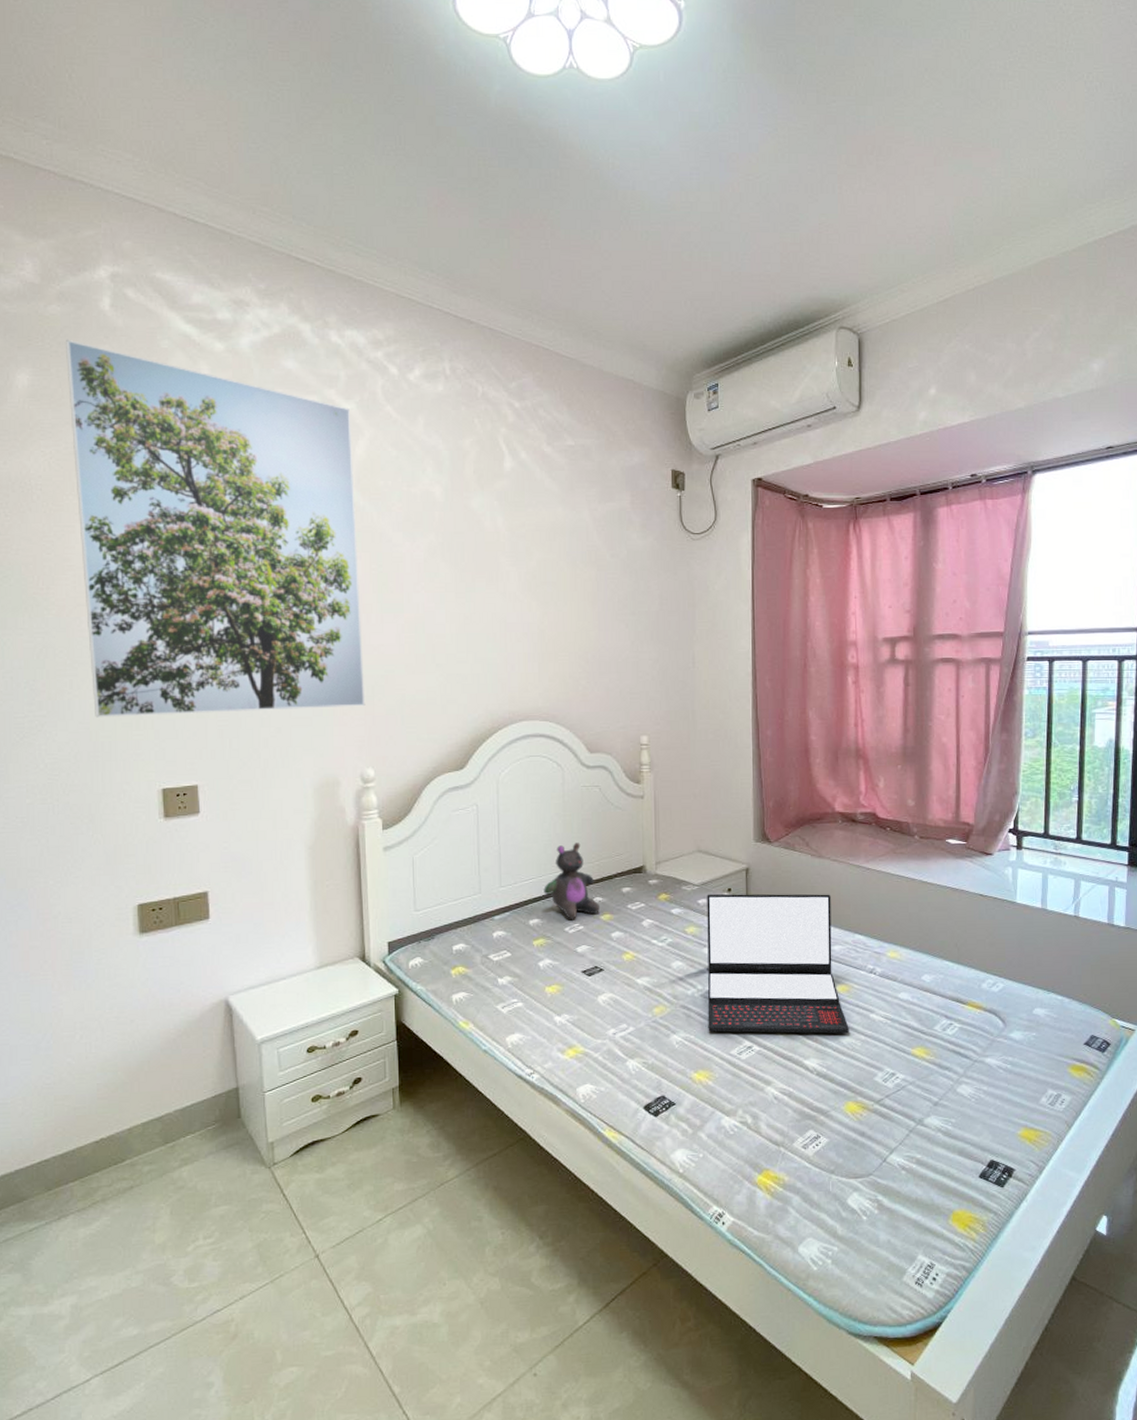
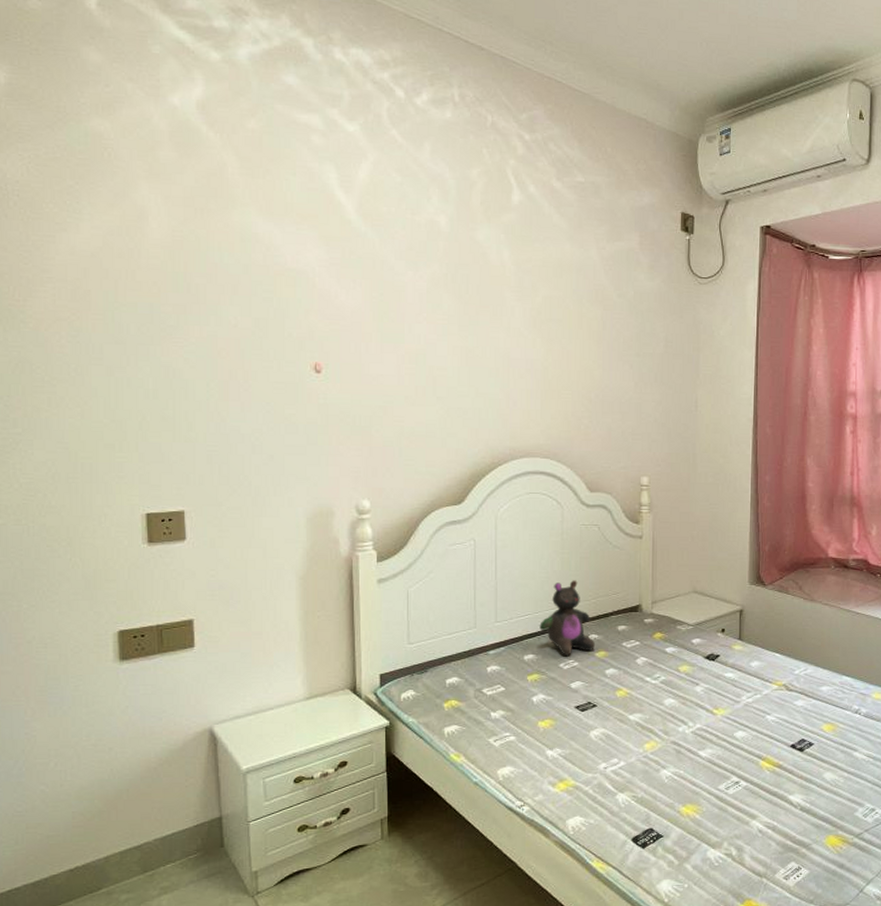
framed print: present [66,339,366,718] -> none [47,36,363,438]
laptop: present [707,893,849,1034] -> none [697,634,833,771]

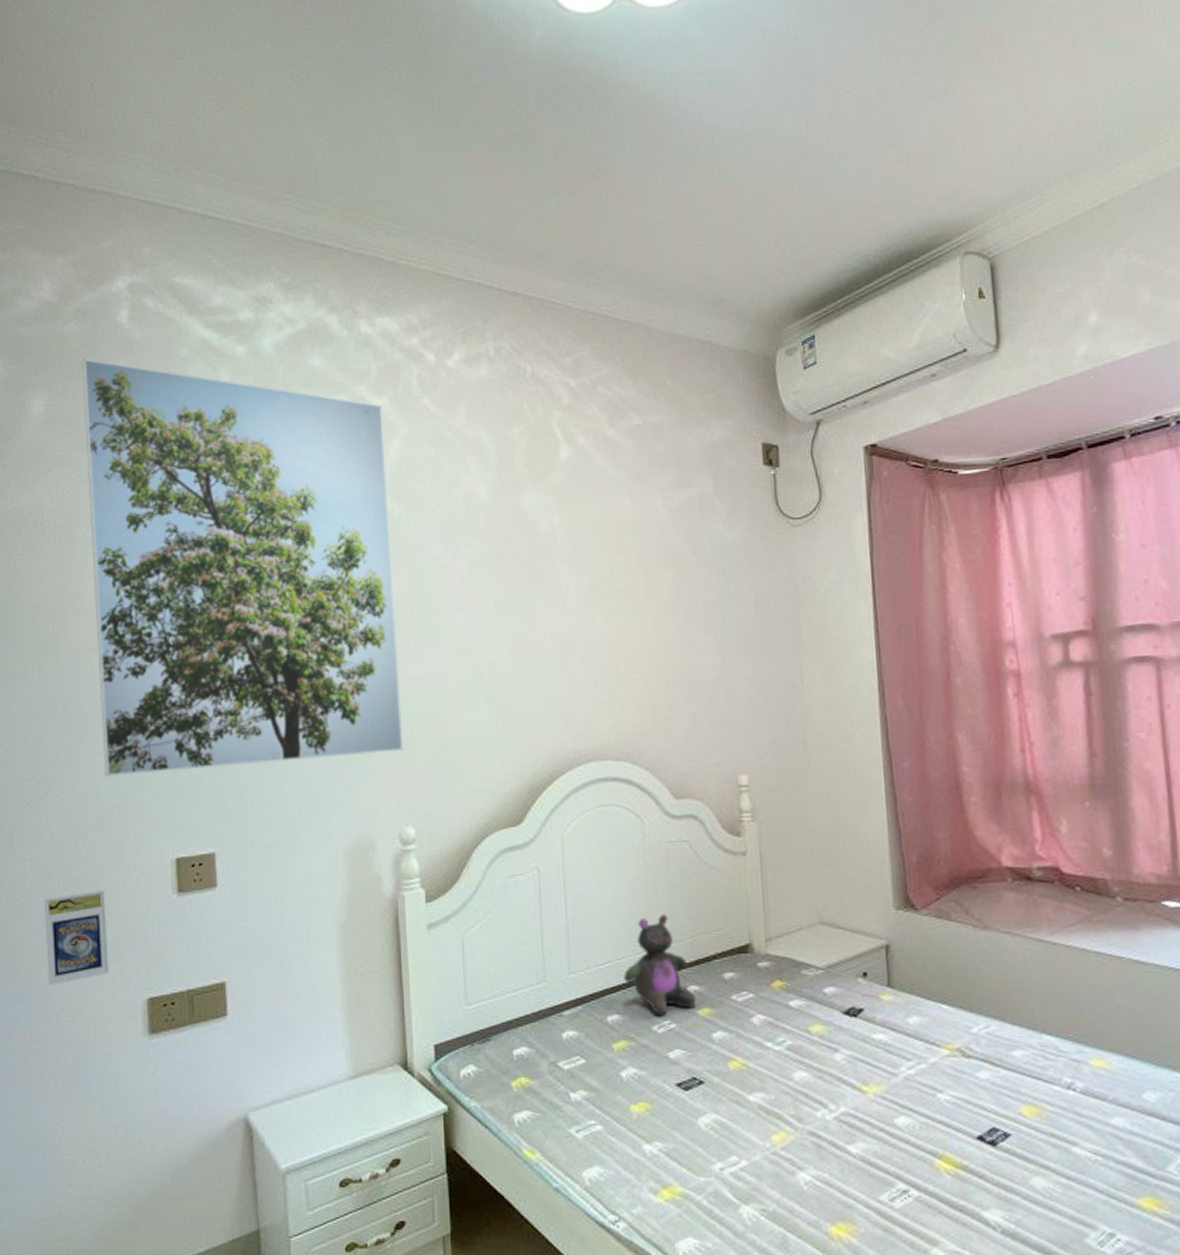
trading card display case: none [12,537,80,617] -> present [43,890,109,985]
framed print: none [47,36,363,438] -> present [82,358,404,777]

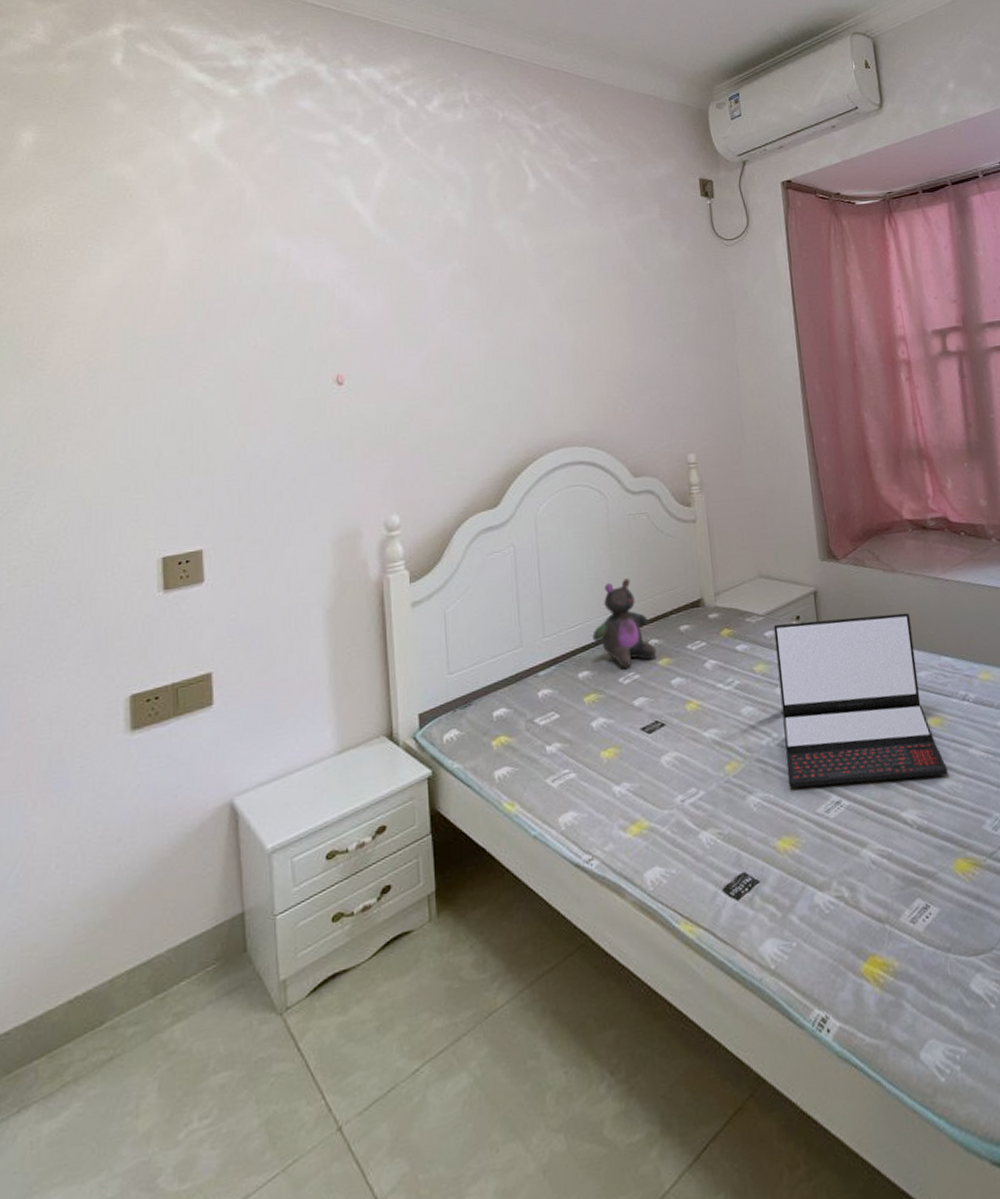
trading card display case: present [43,890,109,985] -> none [20,592,90,691]
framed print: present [82,358,404,777] -> none [74,95,389,484]
laptop: none [835,979,1044,1175] -> present [773,612,948,788]

